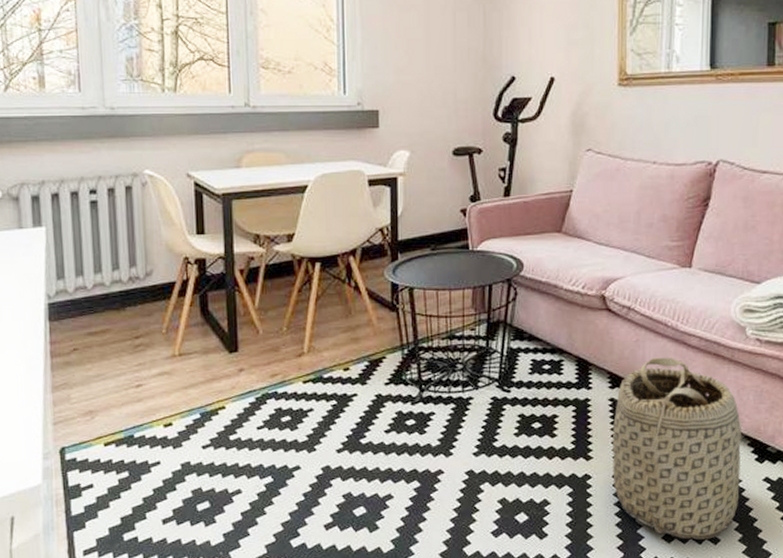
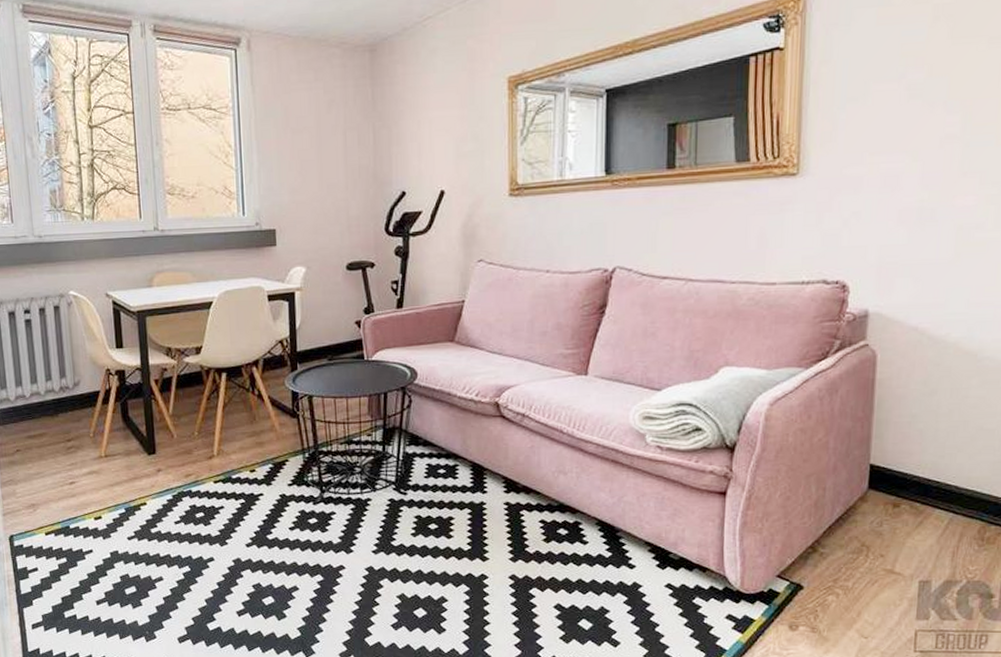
basket: present [612,357,742,541] -> none [508,463,643,643]

